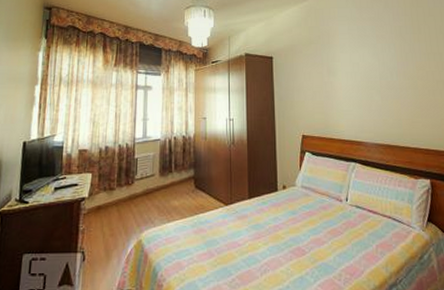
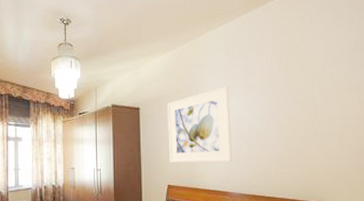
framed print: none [300,37,365,111] -> present [167,86,232,162]

